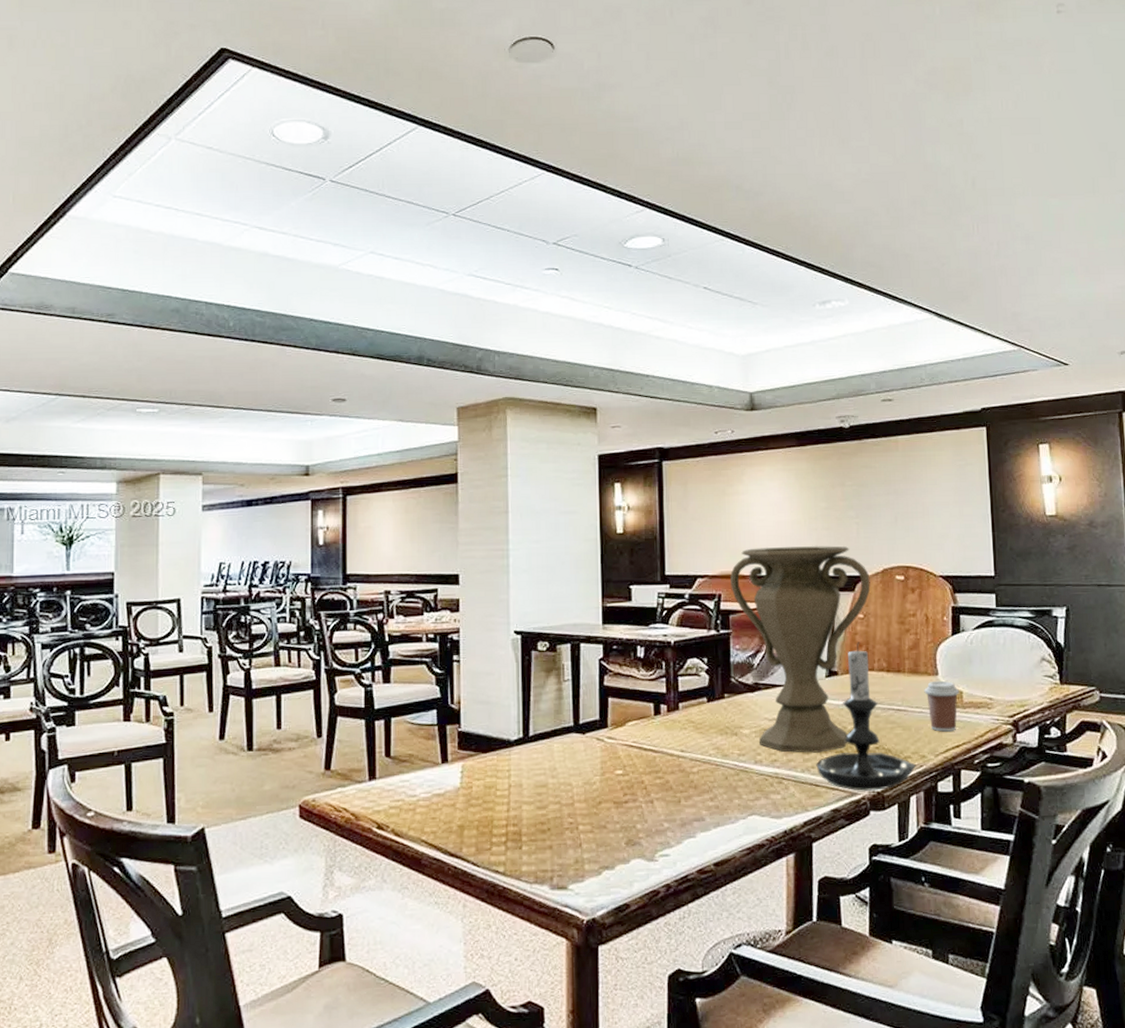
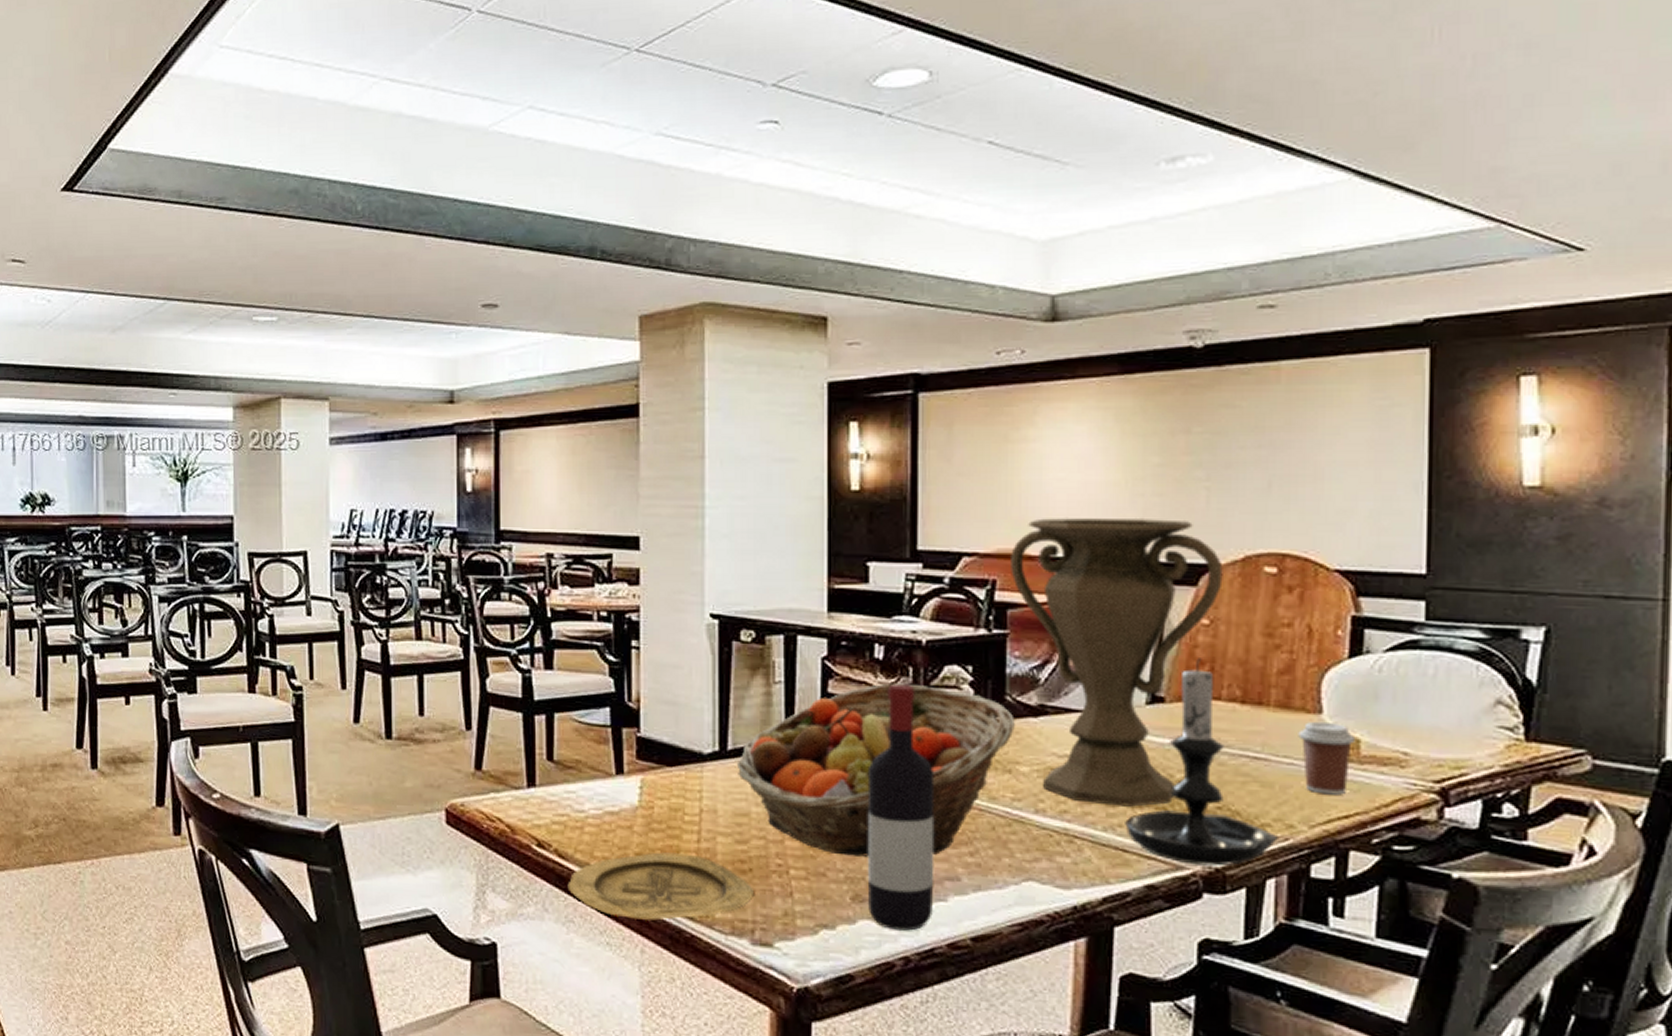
plate: none [402,822,552,880] -> present [567,852,753,921]
fruit basket: none [536,674,738,810] -> present [736,683,1015,857]
wine bottle: none [635,675,686,864] -> present [867,684,933,931]

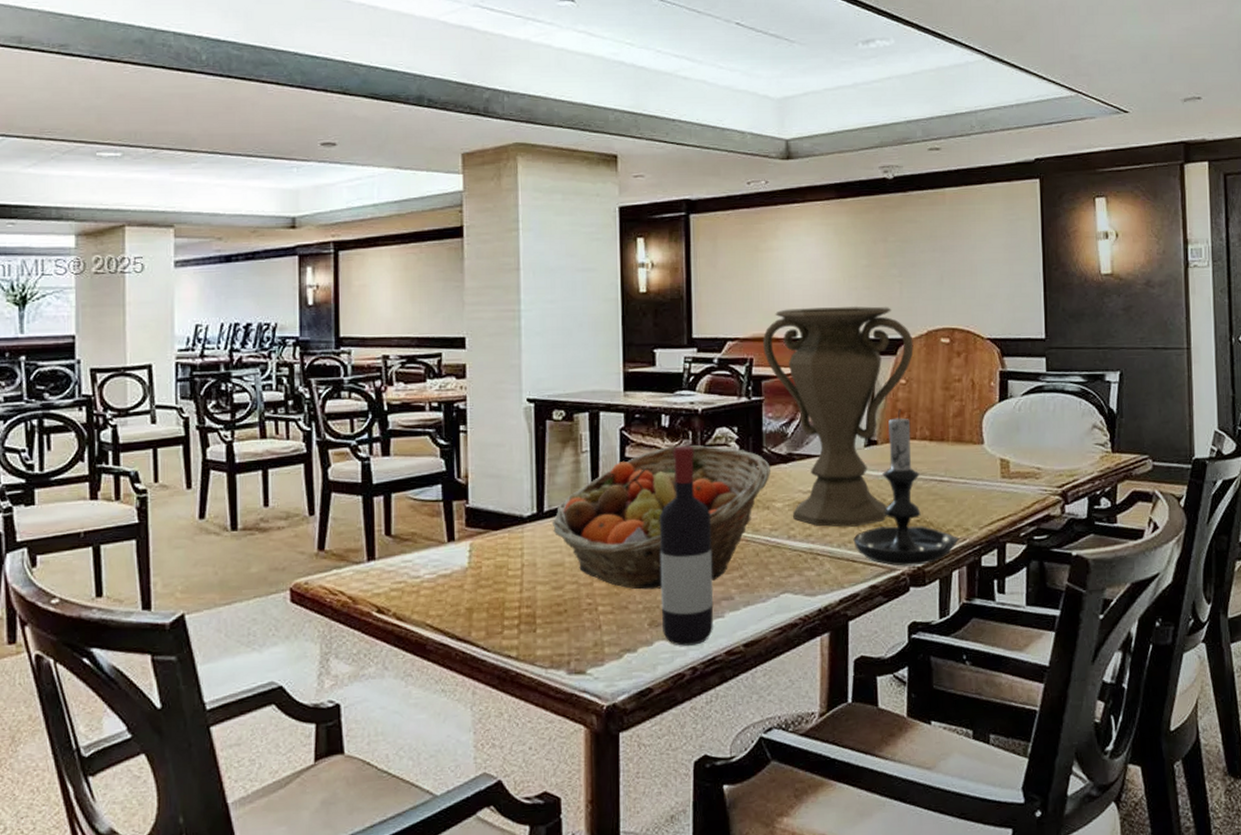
plate: present [567,852,753,921] -> none [405,603,568,666]
coffee cup: present [1298,721,1356,795] -> none [969,449,1007,504]

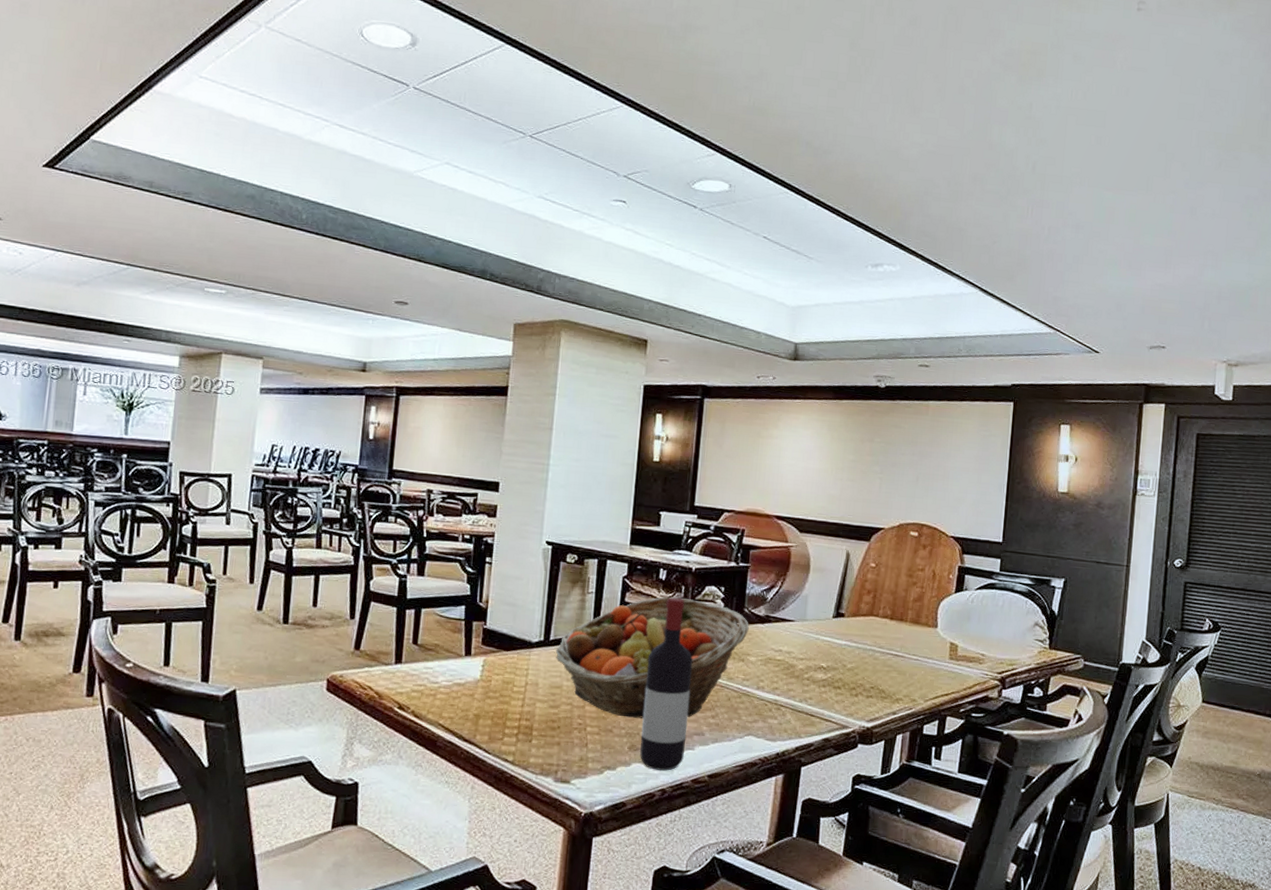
vase: present [763,306,914,527] -> none [754,490,886,686]
candle holder: present [853,409,959,566] -> none [813,588,906,726]

